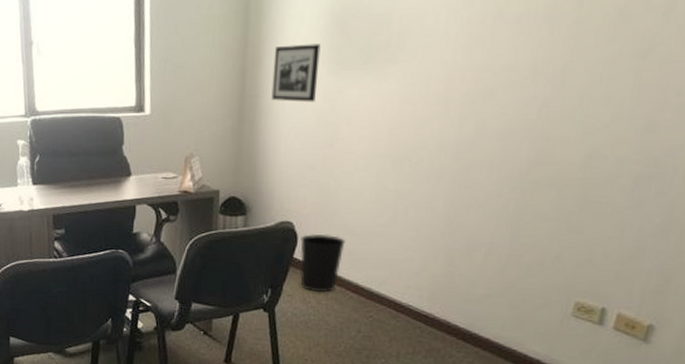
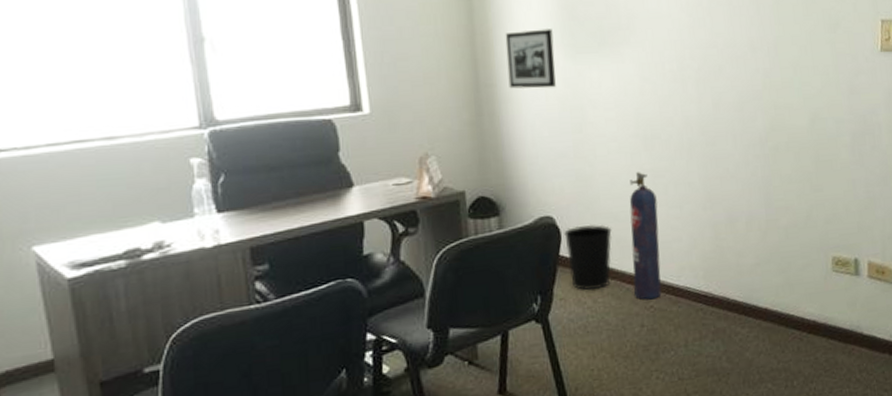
gas cylinder: none [357,191,396,310] -> present [629,172,662,300]

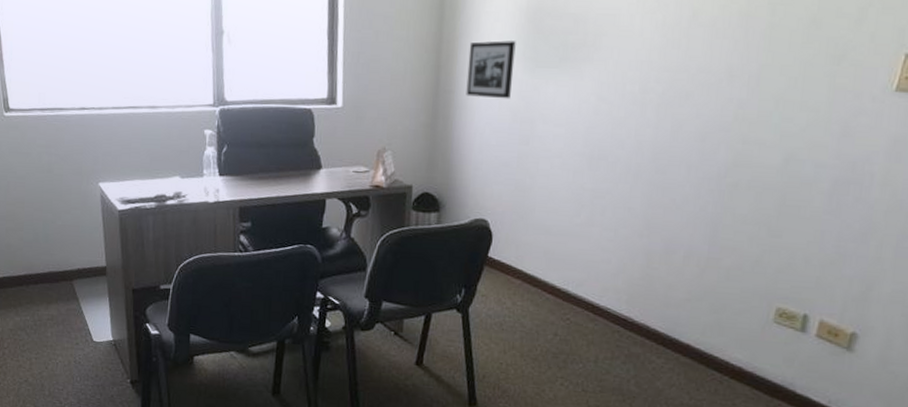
wastebasket: present [564,224,612,291] -> none [494,232,542,293]
gas cylinder: present [629,172,662,300] -> none [553,190,592,313]

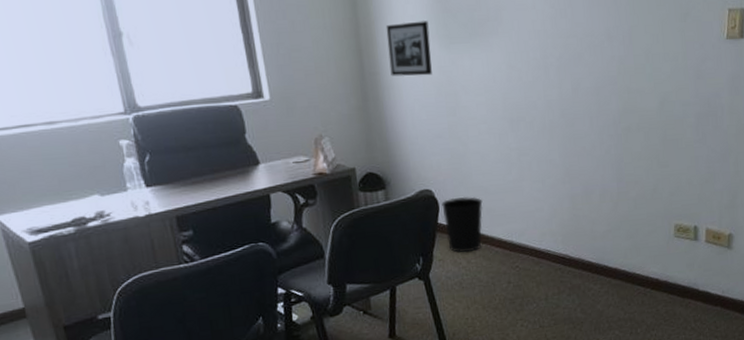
wastebasket: none [494,232,542,293] -> present [441,196,483,253]

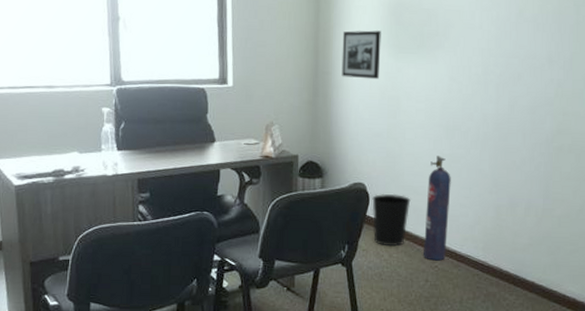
gas cylinder: none [498,150,526,261] -> present [424,156,451,261]

